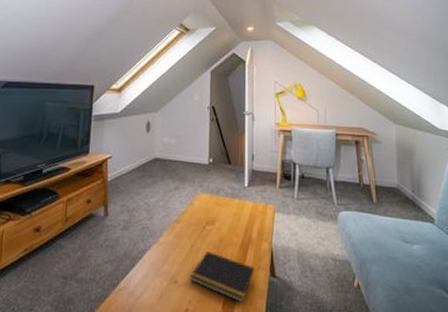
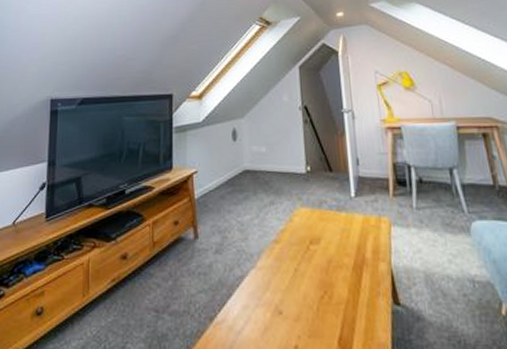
notepad: present [190,252,255,303] -> none [296,276,373,337]

